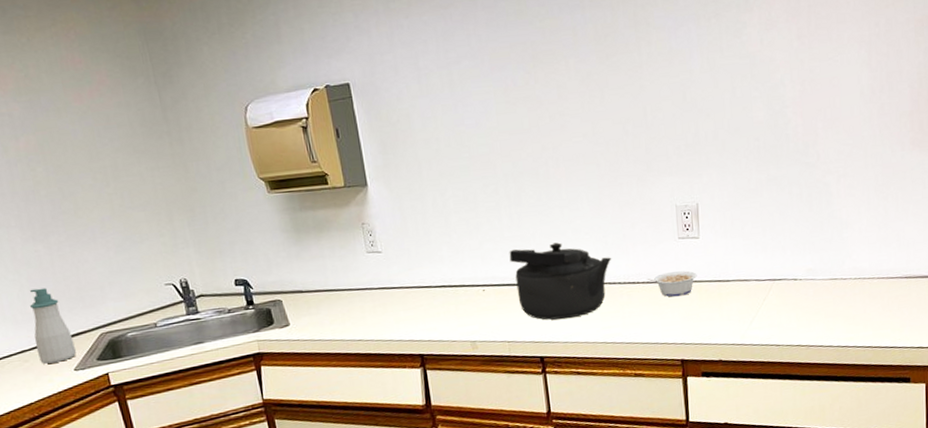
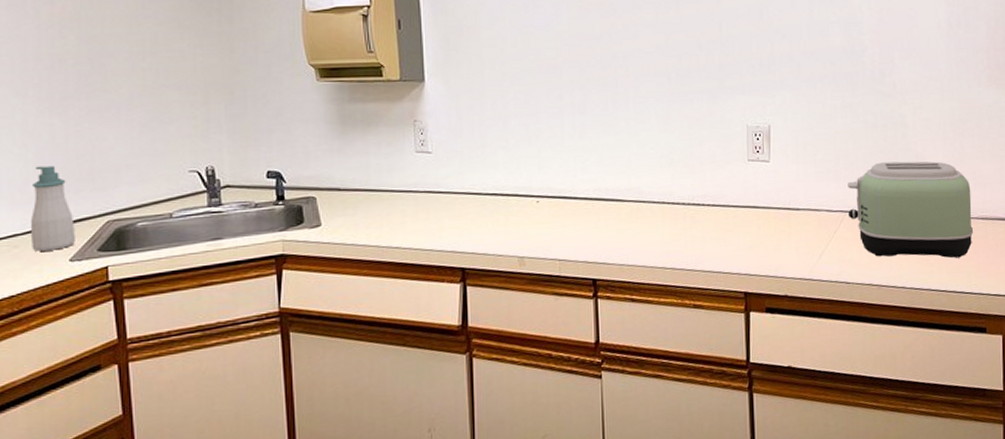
kettle: present [509,242,612,320] -> none [568,156,677,240]
legume: present [648,270,697,297] -> none [714,195,766,223]
toaster: none [775,226,898,320] -> present [847,161,974,258]

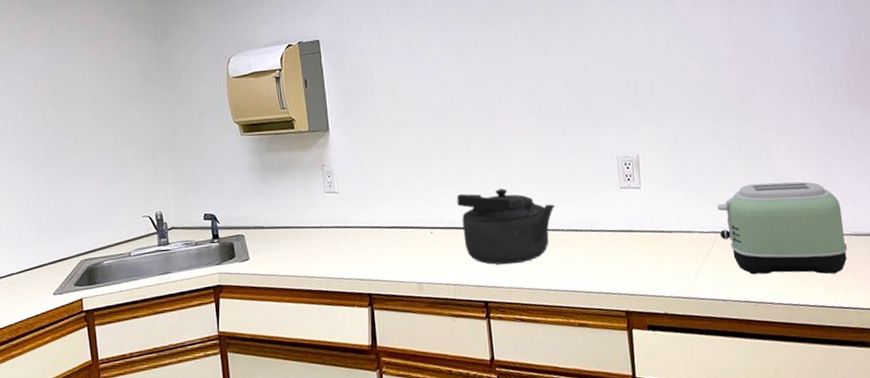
soap bottle: present [30,165,75,251] -> none [23,216,57,287]
kettle: none [568,156,677,240] -> present [456,188,555,265]

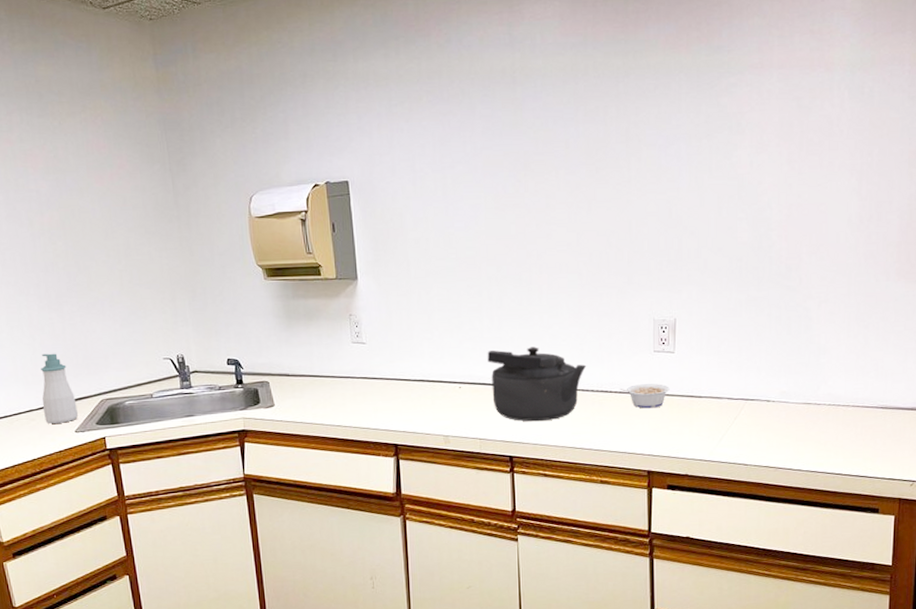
soap bottle: none [23,216,57,287] -> present [41,353,78,424]
legume: none [591,220,640,246] -> present [621,384,670,409]
toaster: present [717,181,848,275] -> none [748,353,873,444]

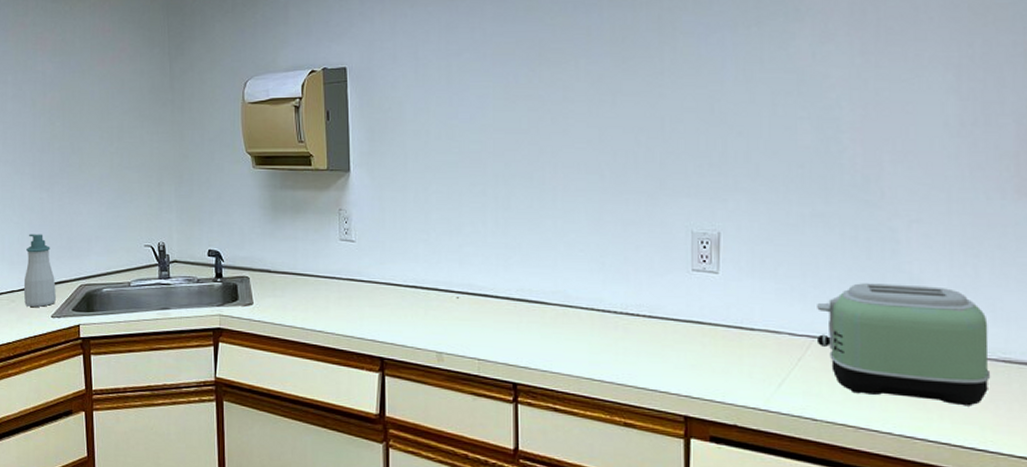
kettle: present [487,346,587,422] -> none [490,256,609,345]
legume: present [621,384,670,409] -> none [650,308,713,339]
toaster: none [748,353,873,444] -> present [816,283,991,406]

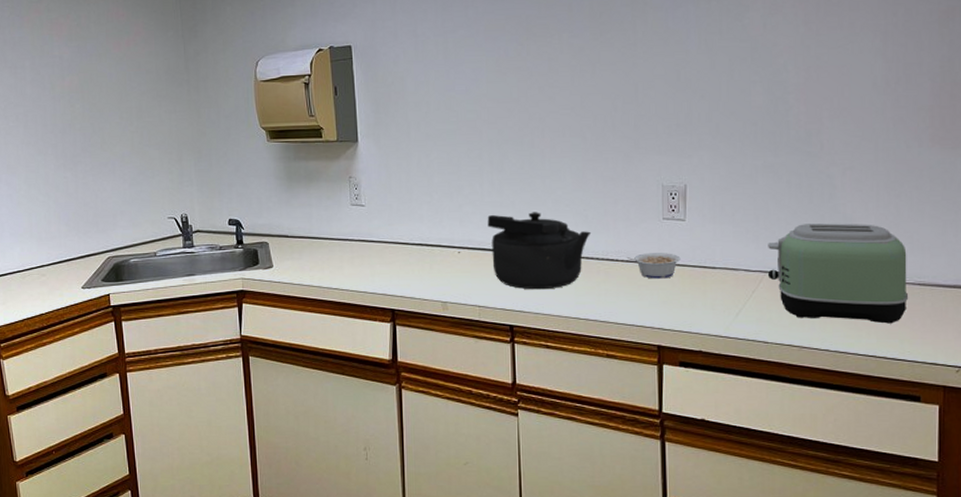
soap bottle: present [23,234,56,307] -> none [53,211,85,279]
kettle: none [490,256,609,345] -> present [487,212,592,290]
legume: none [650,308,713,339] -> present [628,253,681,279]

